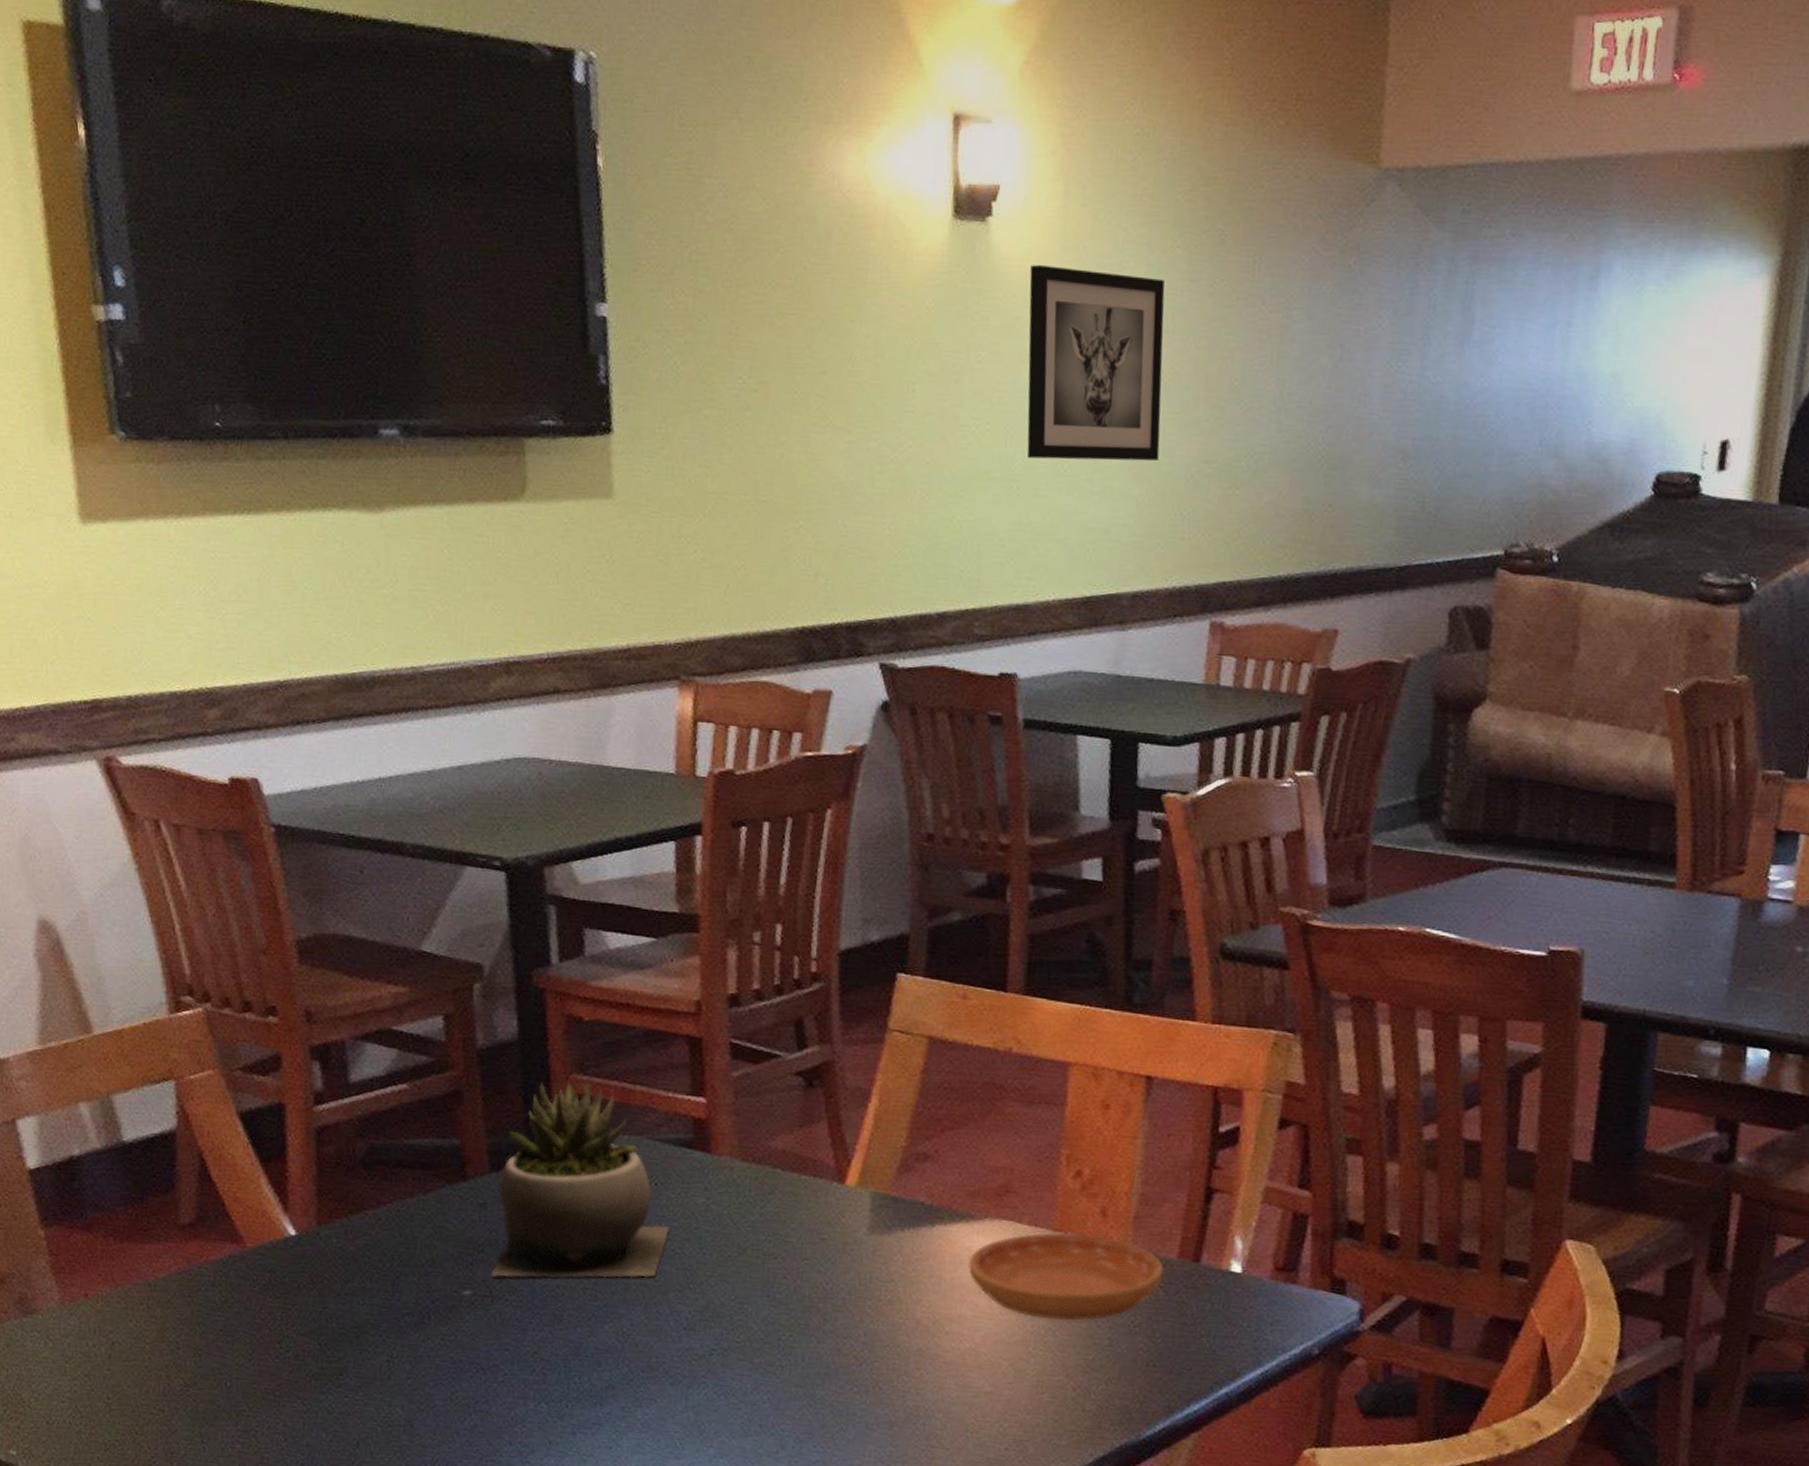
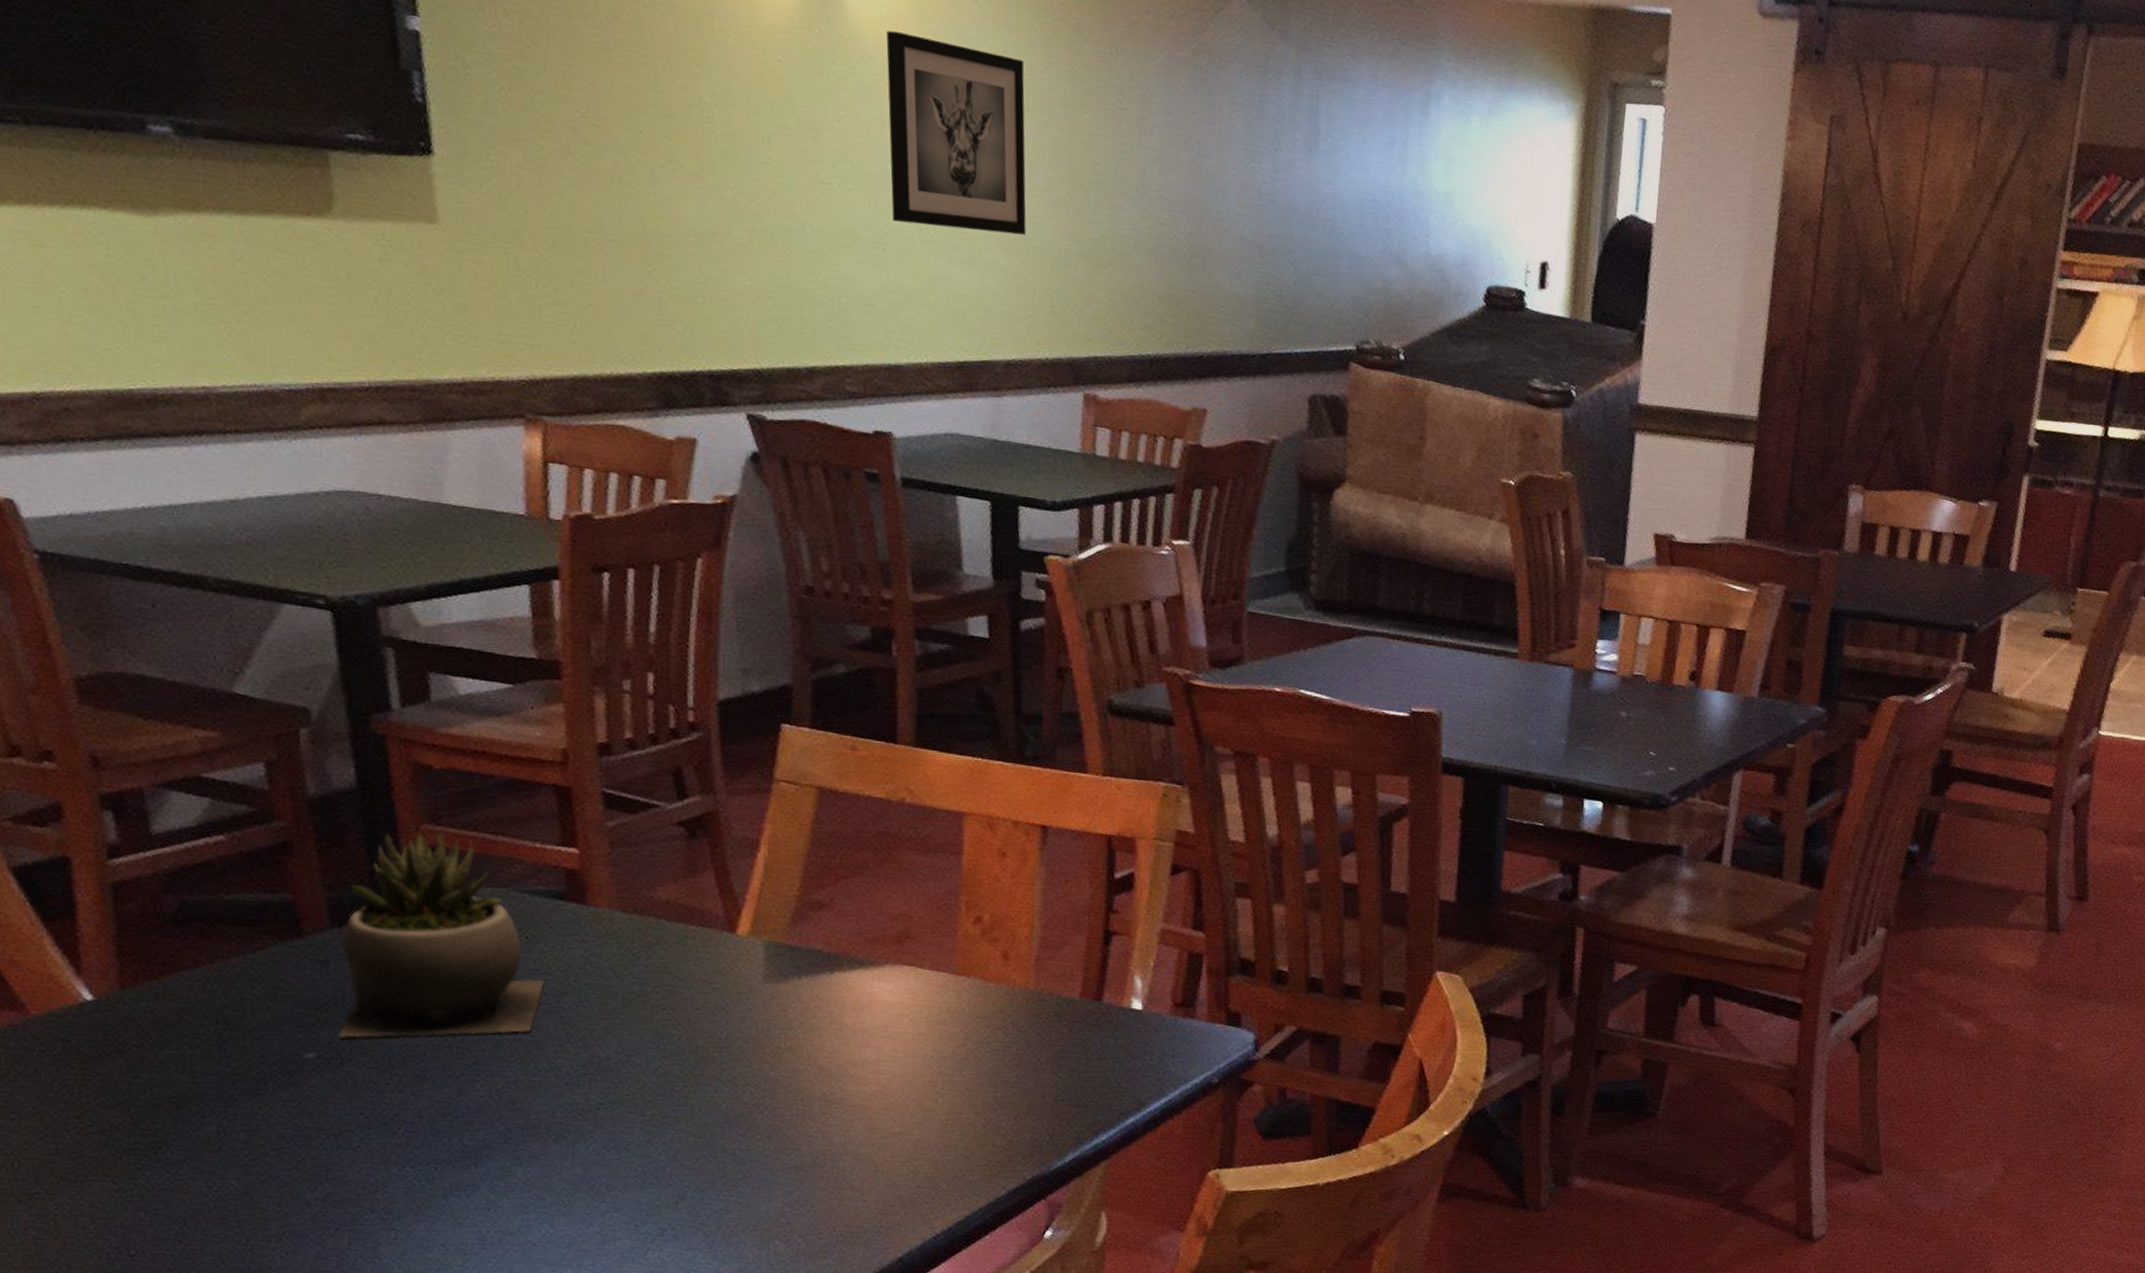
saucer: present [968,1233,1164,1322] -> none [870,977,1067,1061]

